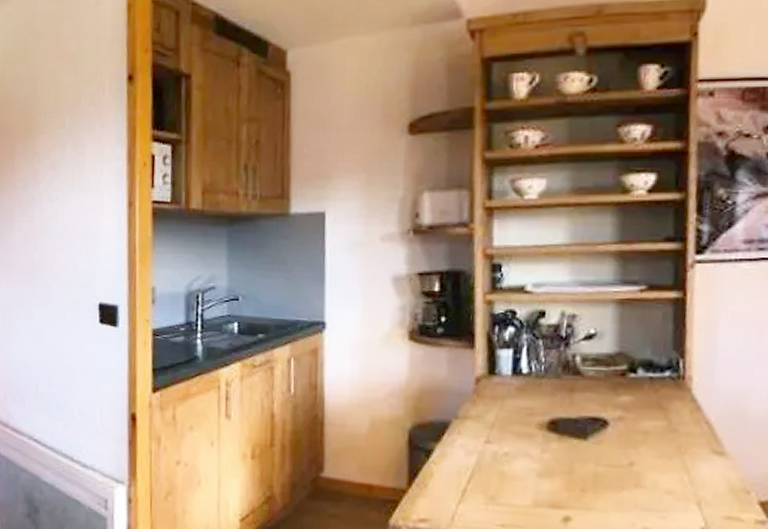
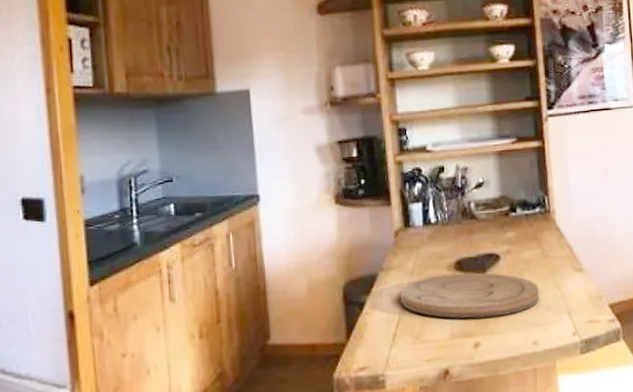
cutting board: none [474,432,659,492] -> present [399,272,540,320]

